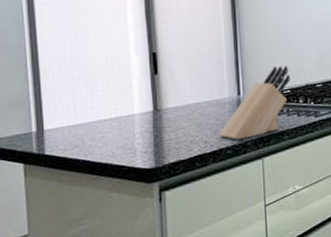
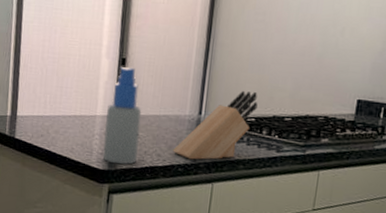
spray bottle: none [145,60,184,159] -> present [103,66,142,165]

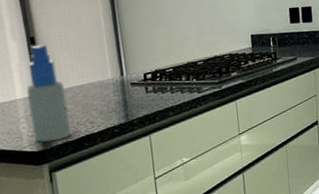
knife block: present [173,90,258,160] -> none [104,45,172,119]

